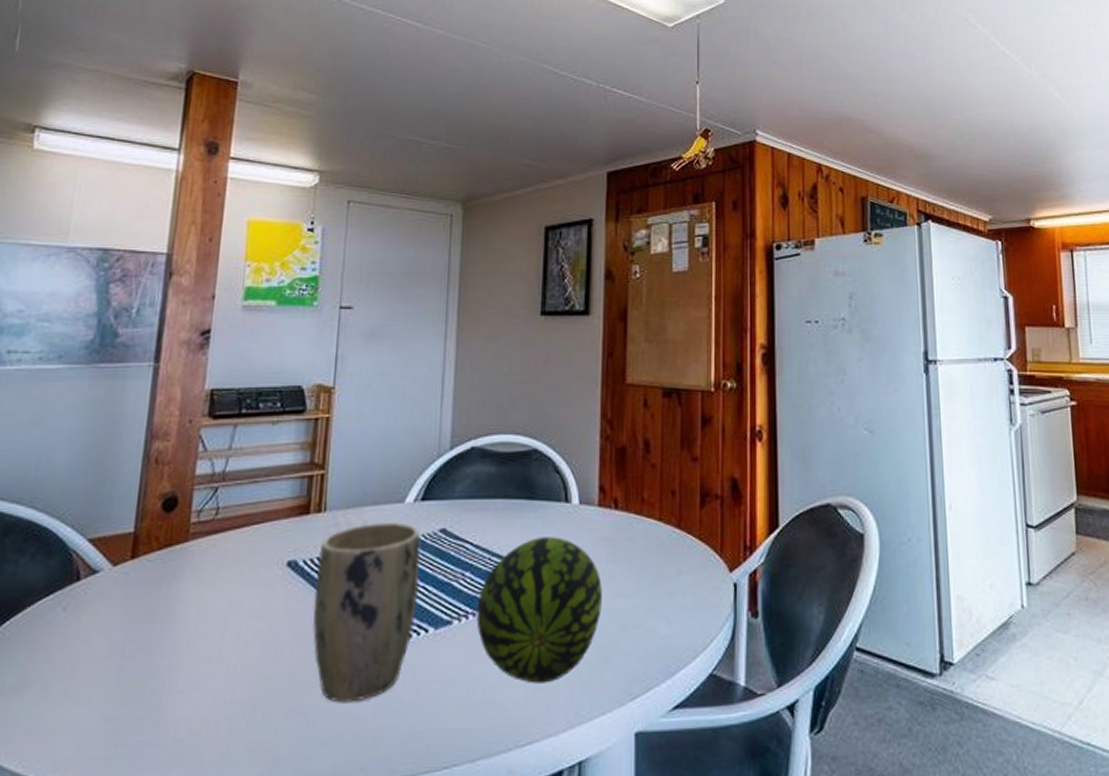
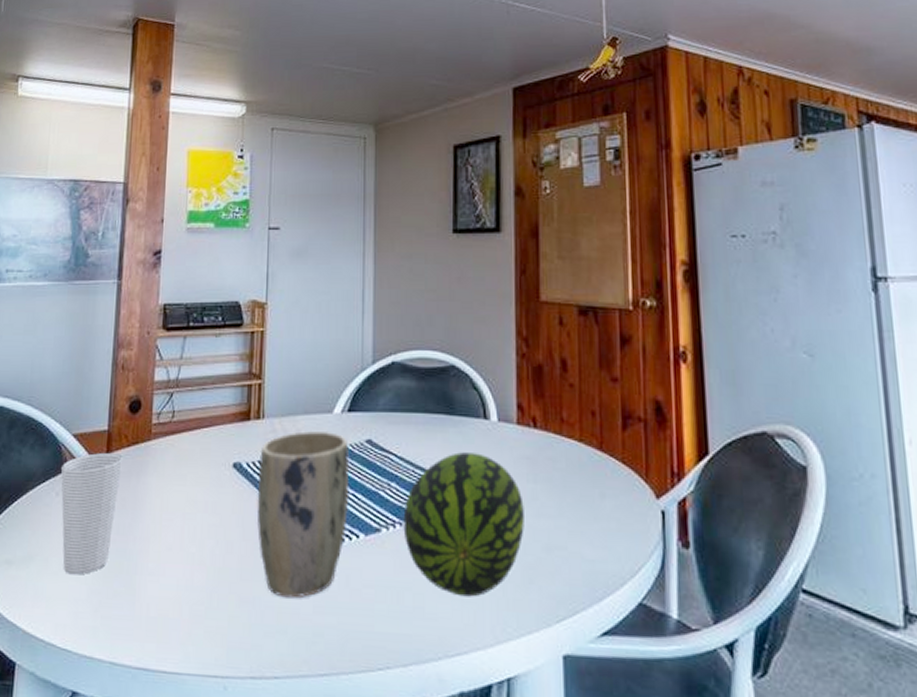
cup: none [68,557,151,701] -> present [60,452,122,575]

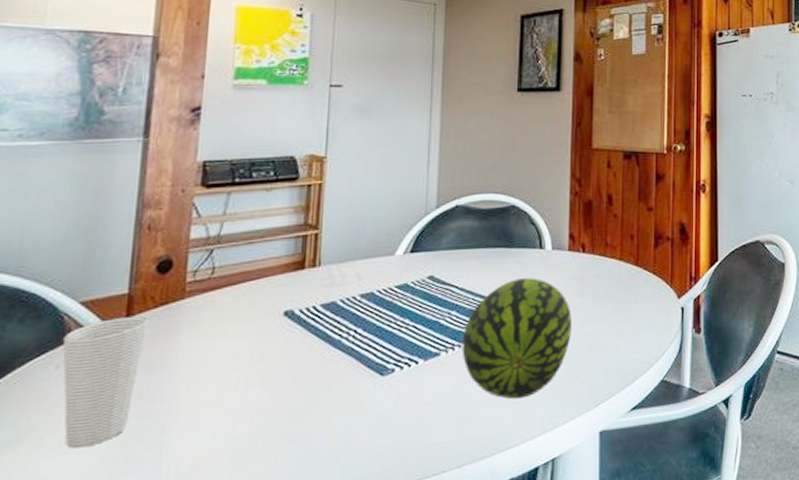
plant pot: present [256,430,350,599] -> none [310,272,411,429]

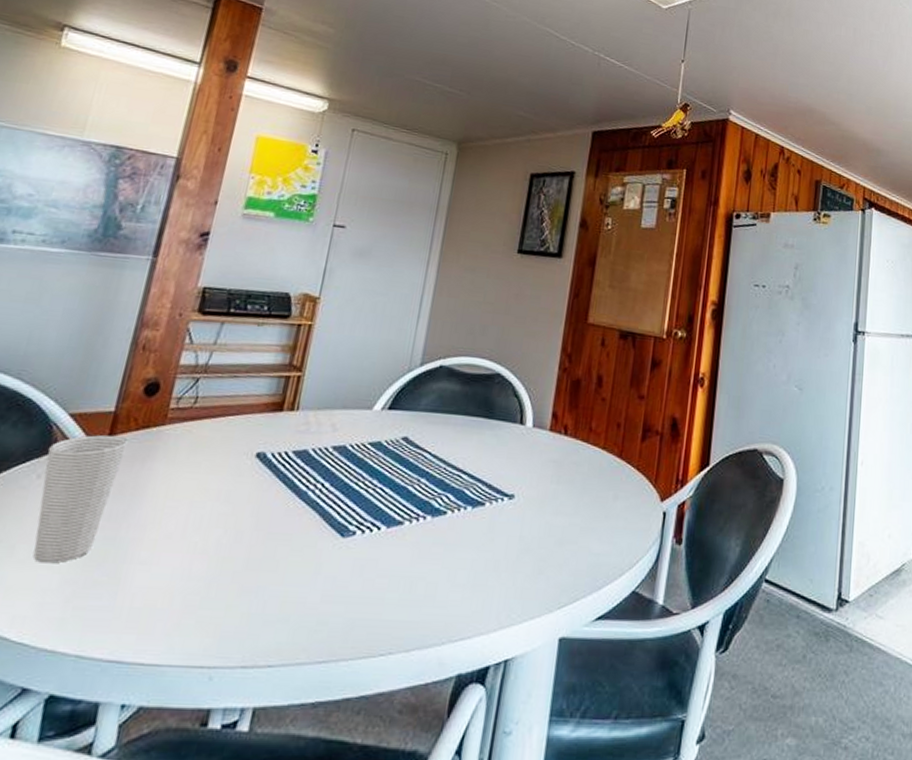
fruit: present [462,278,572,400] -> none [426,453,545,586]

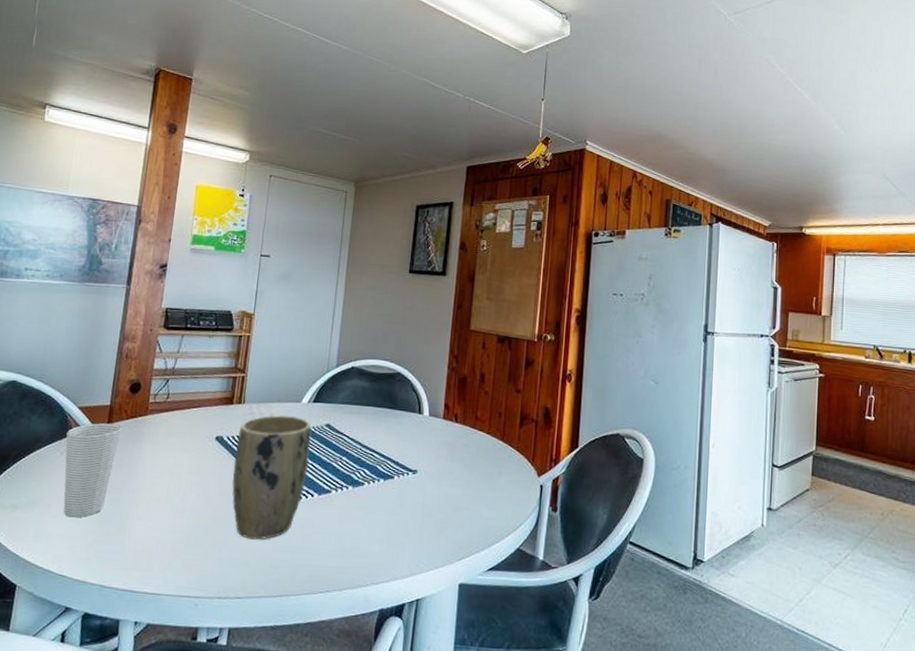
plant pot: none [272,424,384,588] -> present [232,414,312,540]

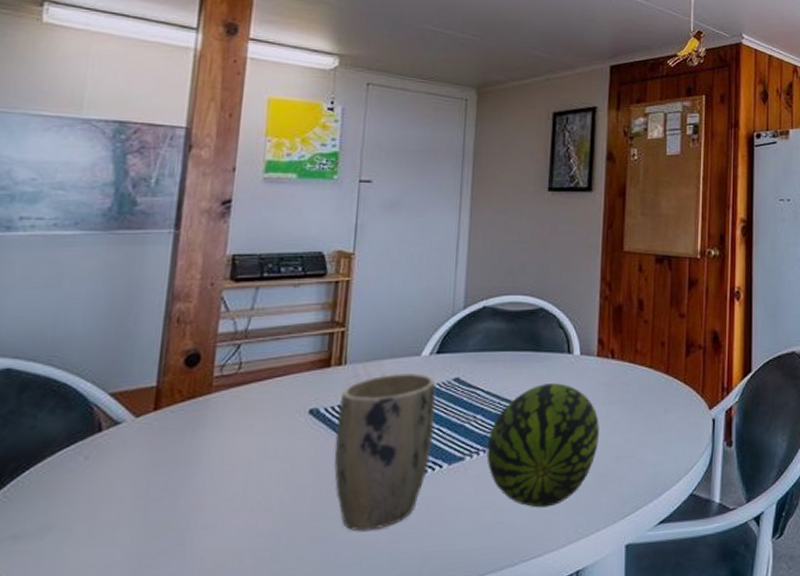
cup: present [63,422,122,518] -> none [91,409,175,541]
fruit: none [348,437,442,542] -> present [486,383,599,508]

